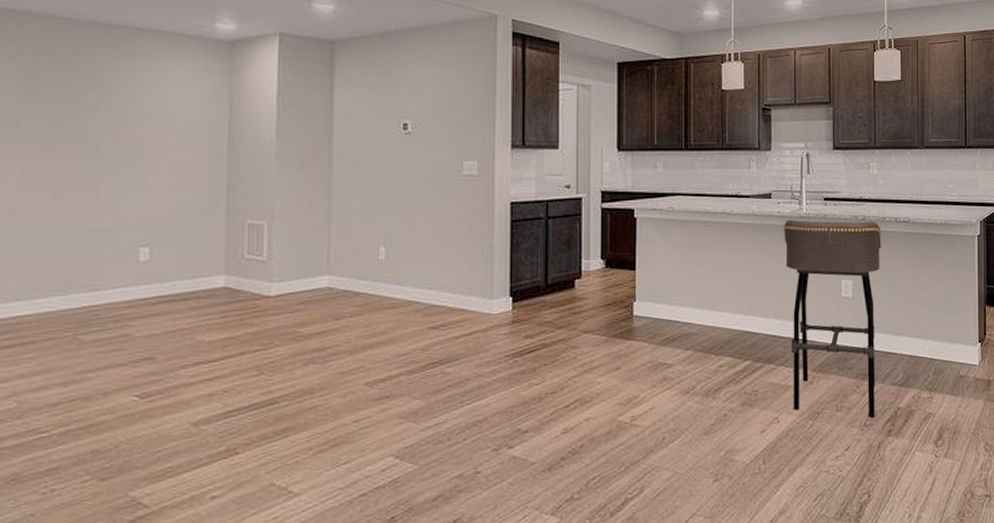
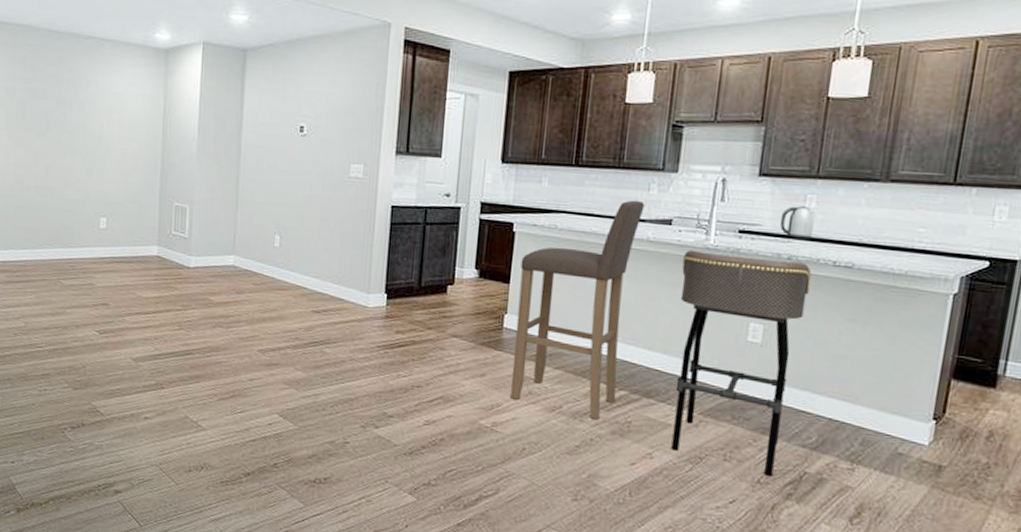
bar stool: none [644,178,747,395] -> present [511,200,645,421]
kettle: none [853,173,877,202] -> present [779,206,815,240]

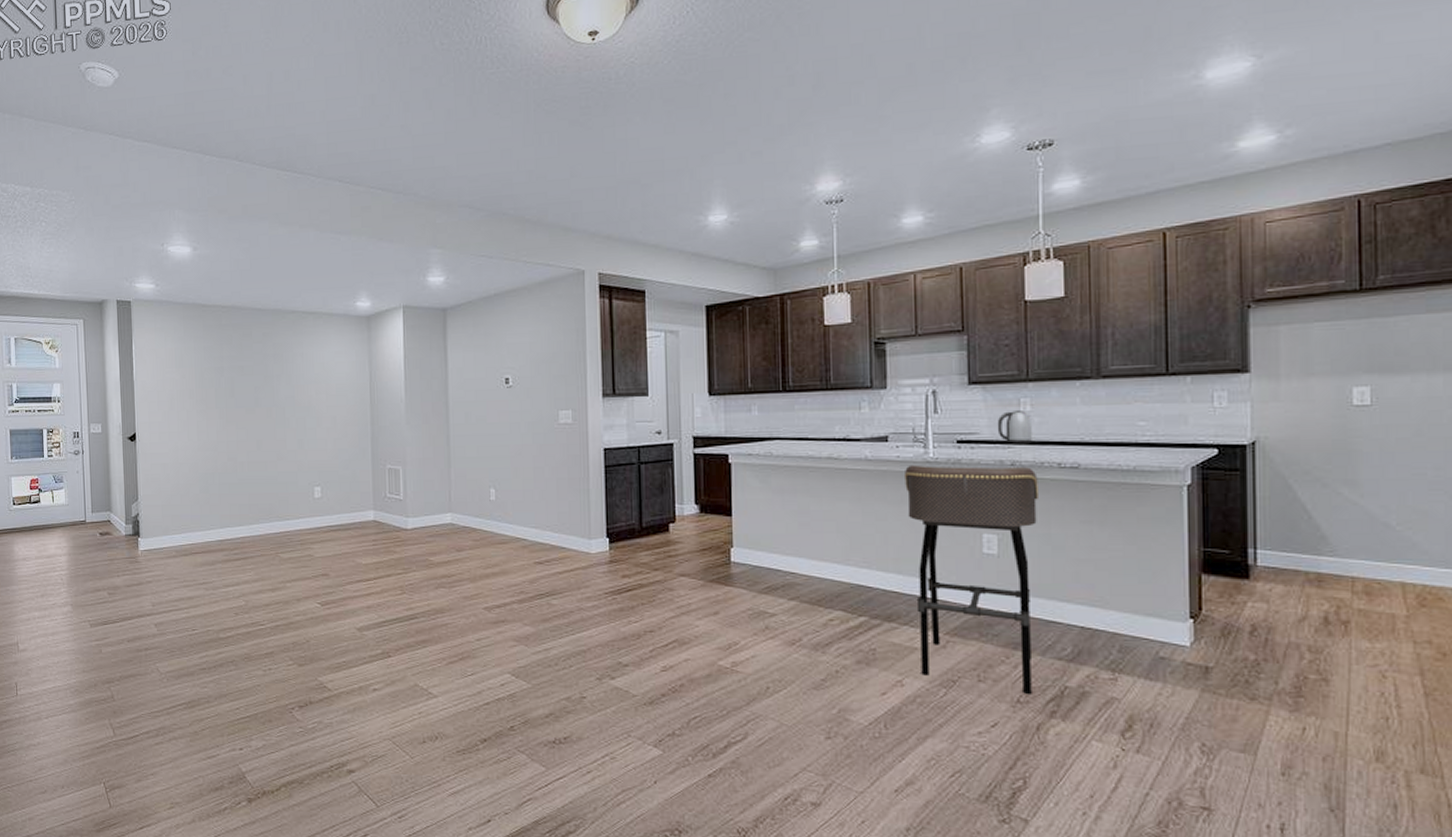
bar stool: present [511,200,645,421] -> none [741,420,858,651]

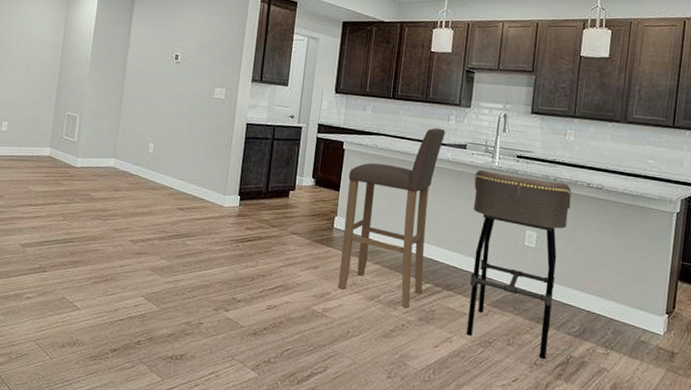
bar stool: none [741,420,858,651] -> present [338,127,446,309]
kettle: present [997,411,1032,444] -> none [547,138,573,166]

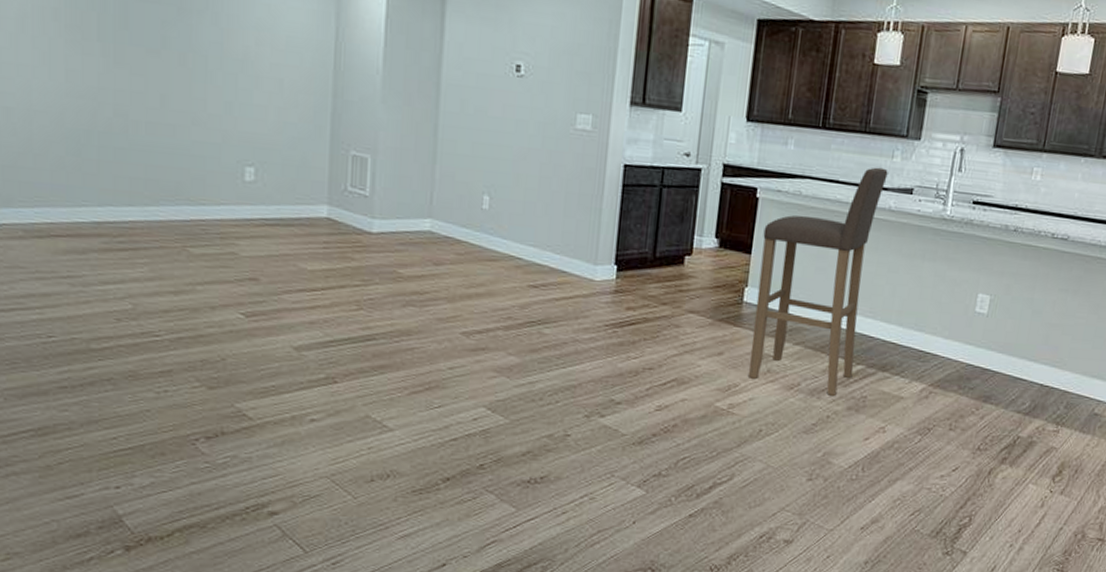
bar stool: present [466,169,572,359] -> none [903,220,1034,442]

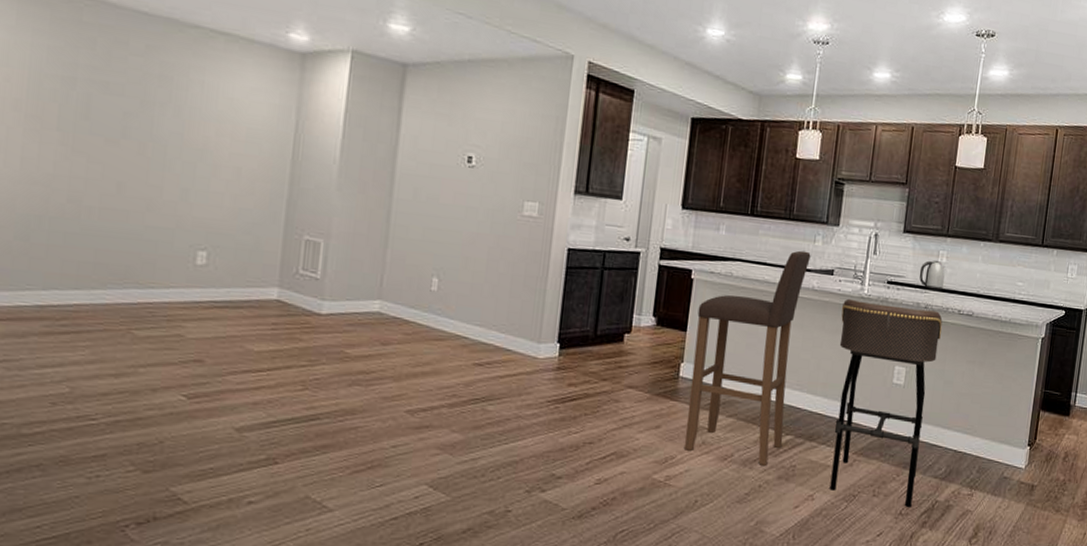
bar stool: none [903,220,1034,442] -> present [830,298,943,507]
kettle: none [1008,178,1040,212] -> present [919,260,946,291]

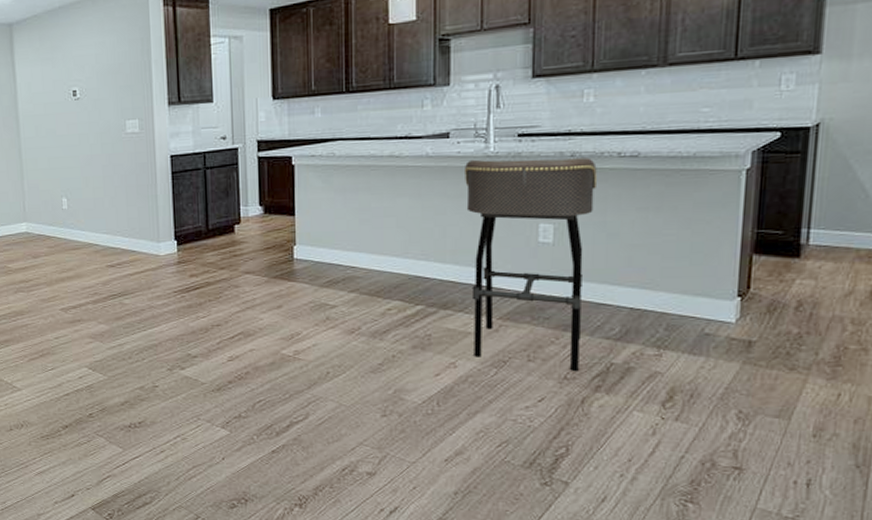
bar stool: present [685,250,811,467] -> none [304,118,420,337]
kettle: present [919,260,946,291] -> none [559,102,594,135]

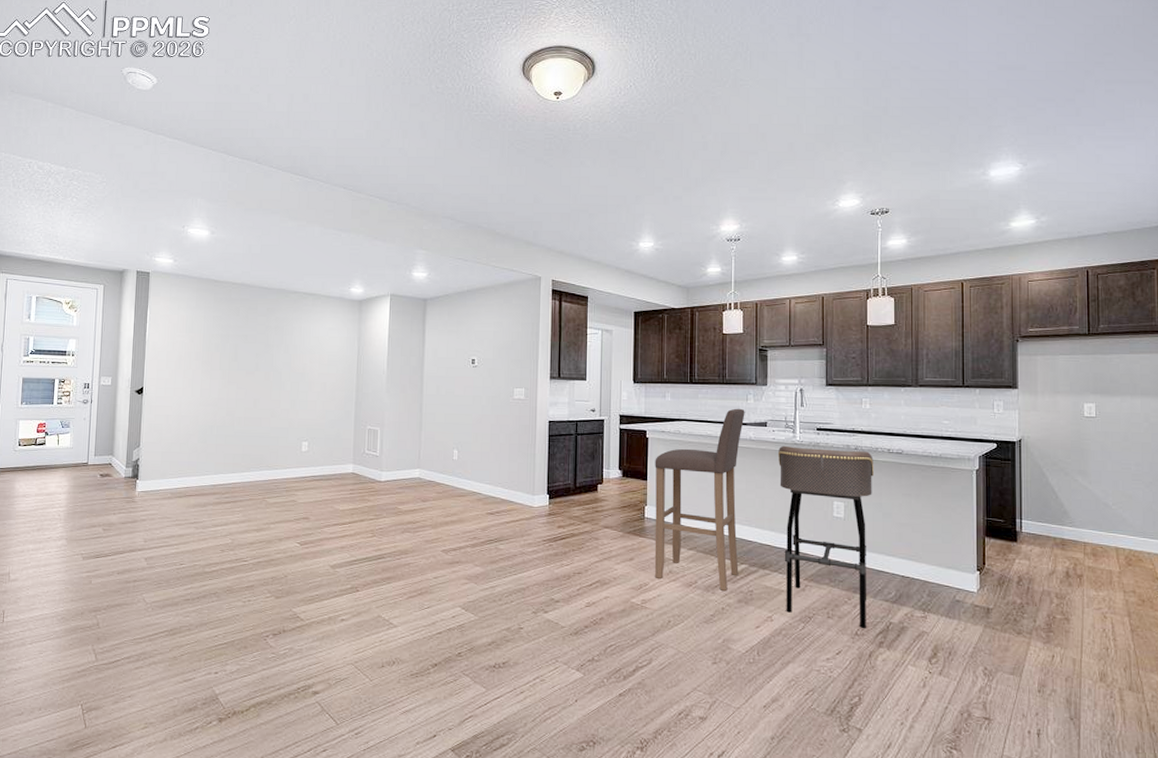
bar stool: none [304,118,420,337] -> present [654,408,745,592]

